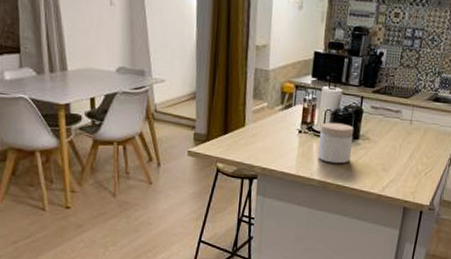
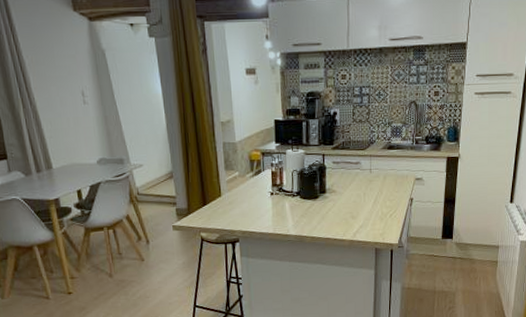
jar: present [318,122,354,164] -> none [290,180,321,218]

